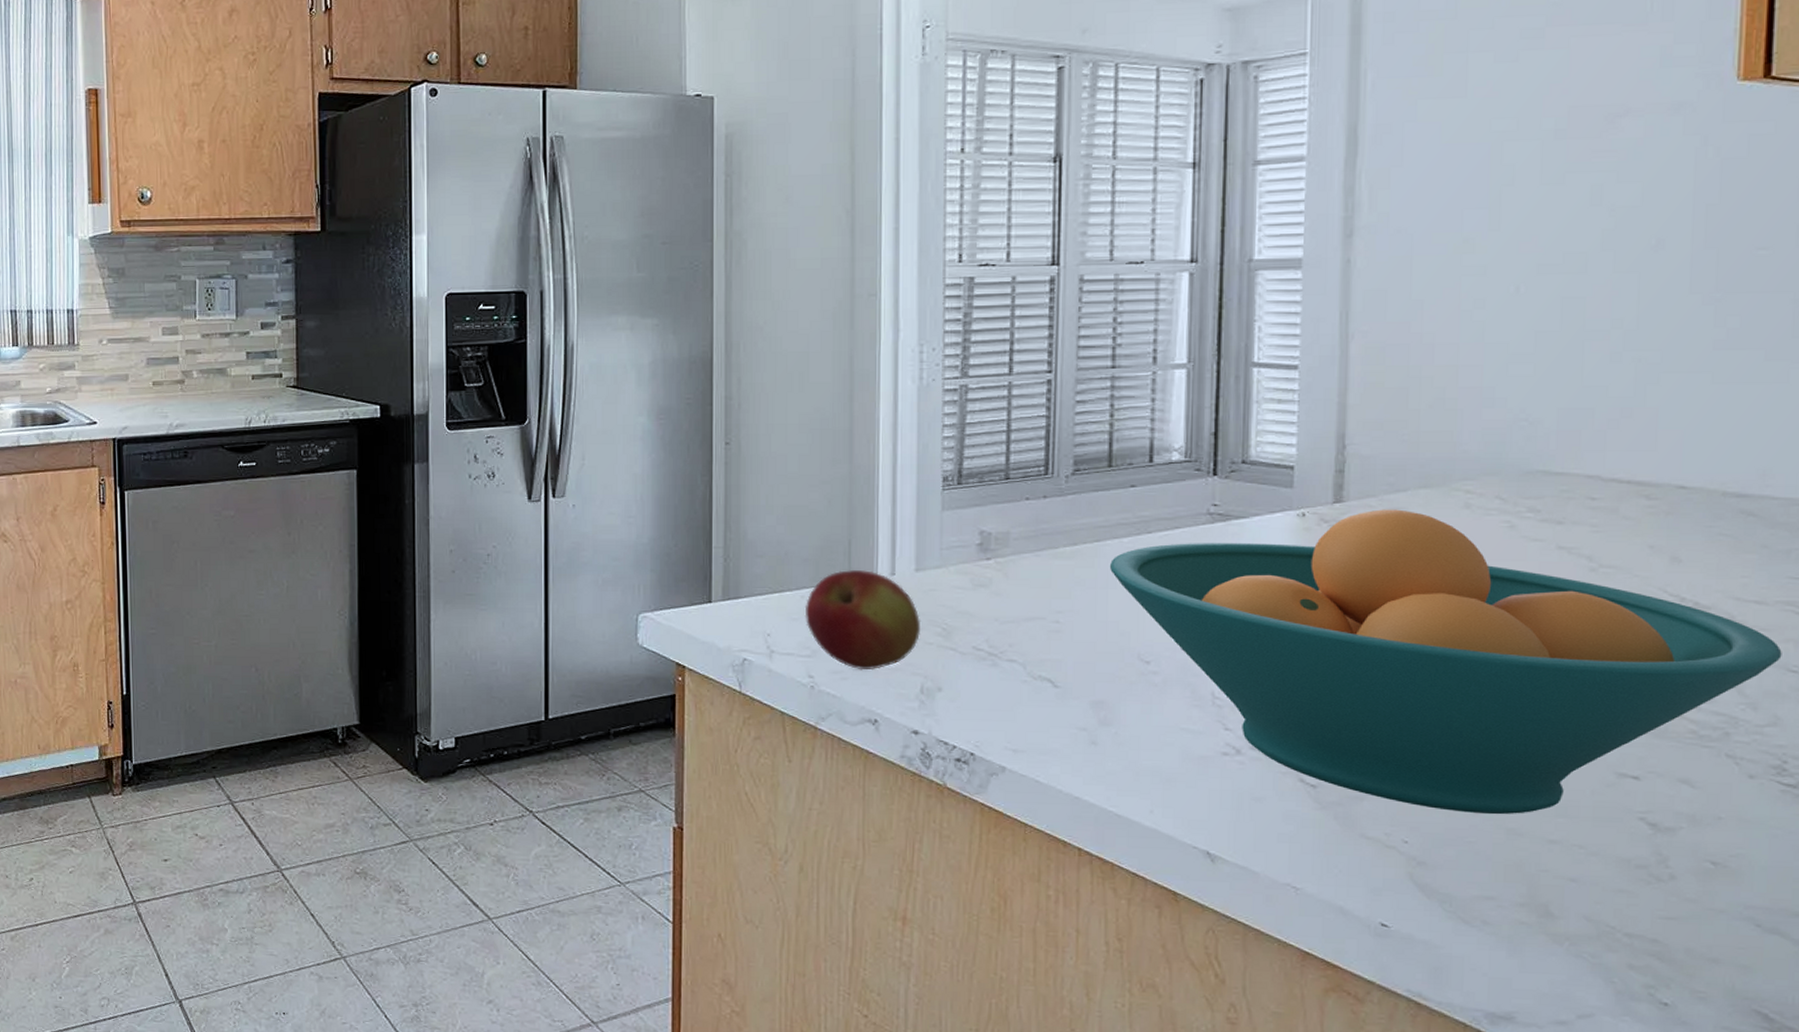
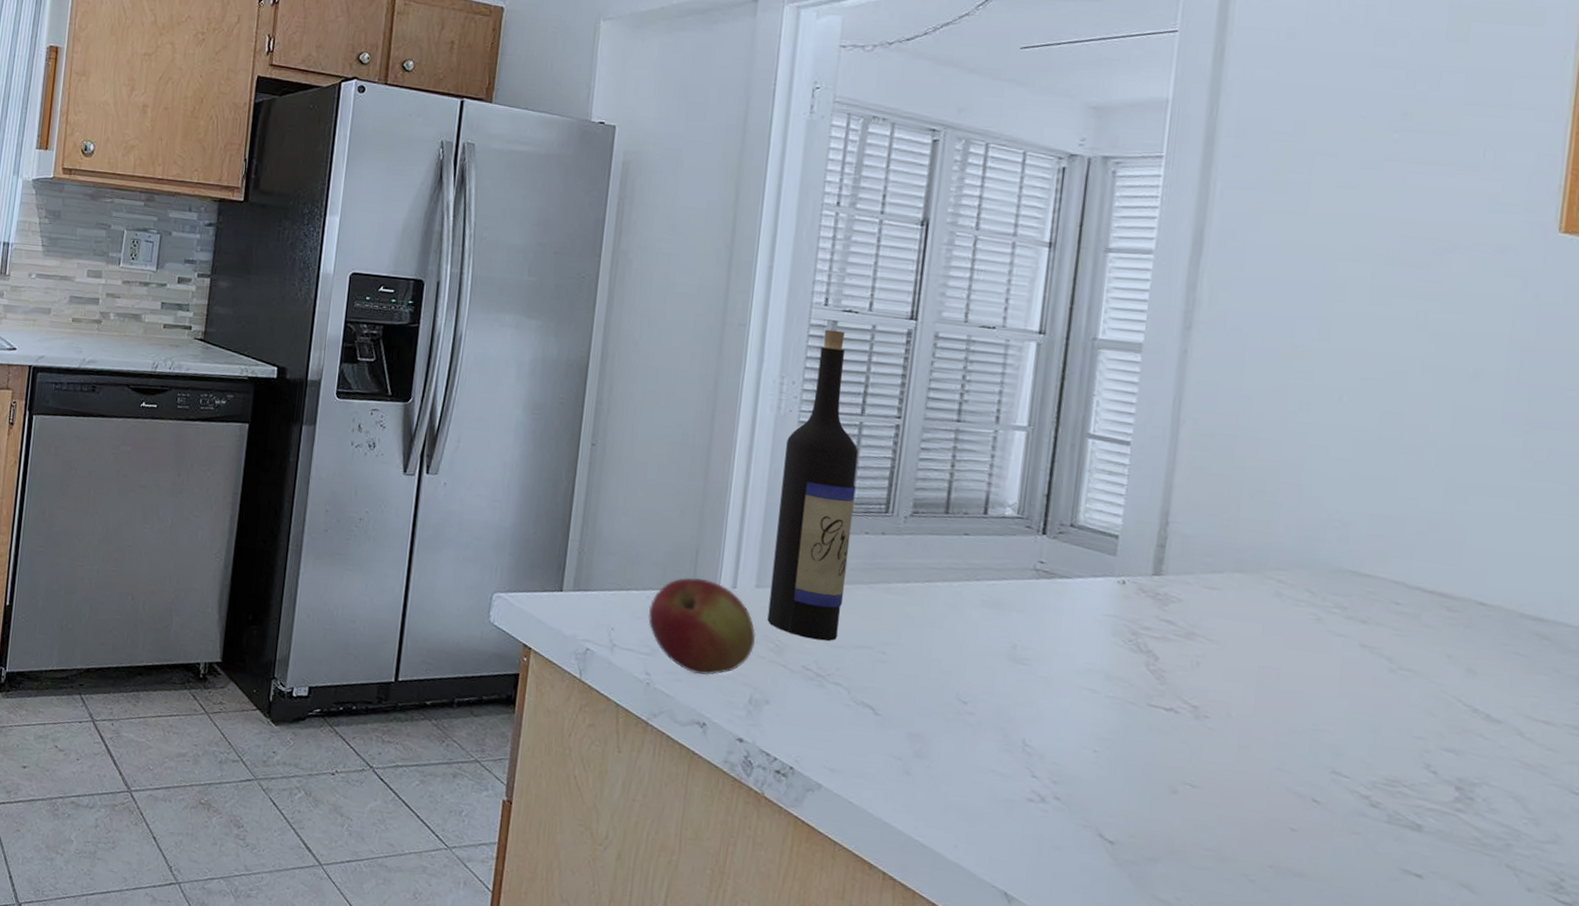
wine bottle: none [931,287,1011,618] -> present [767,329,859,642]
fruit bowl: present [1110,509,1782,814] -> none [938,586,1567,896]

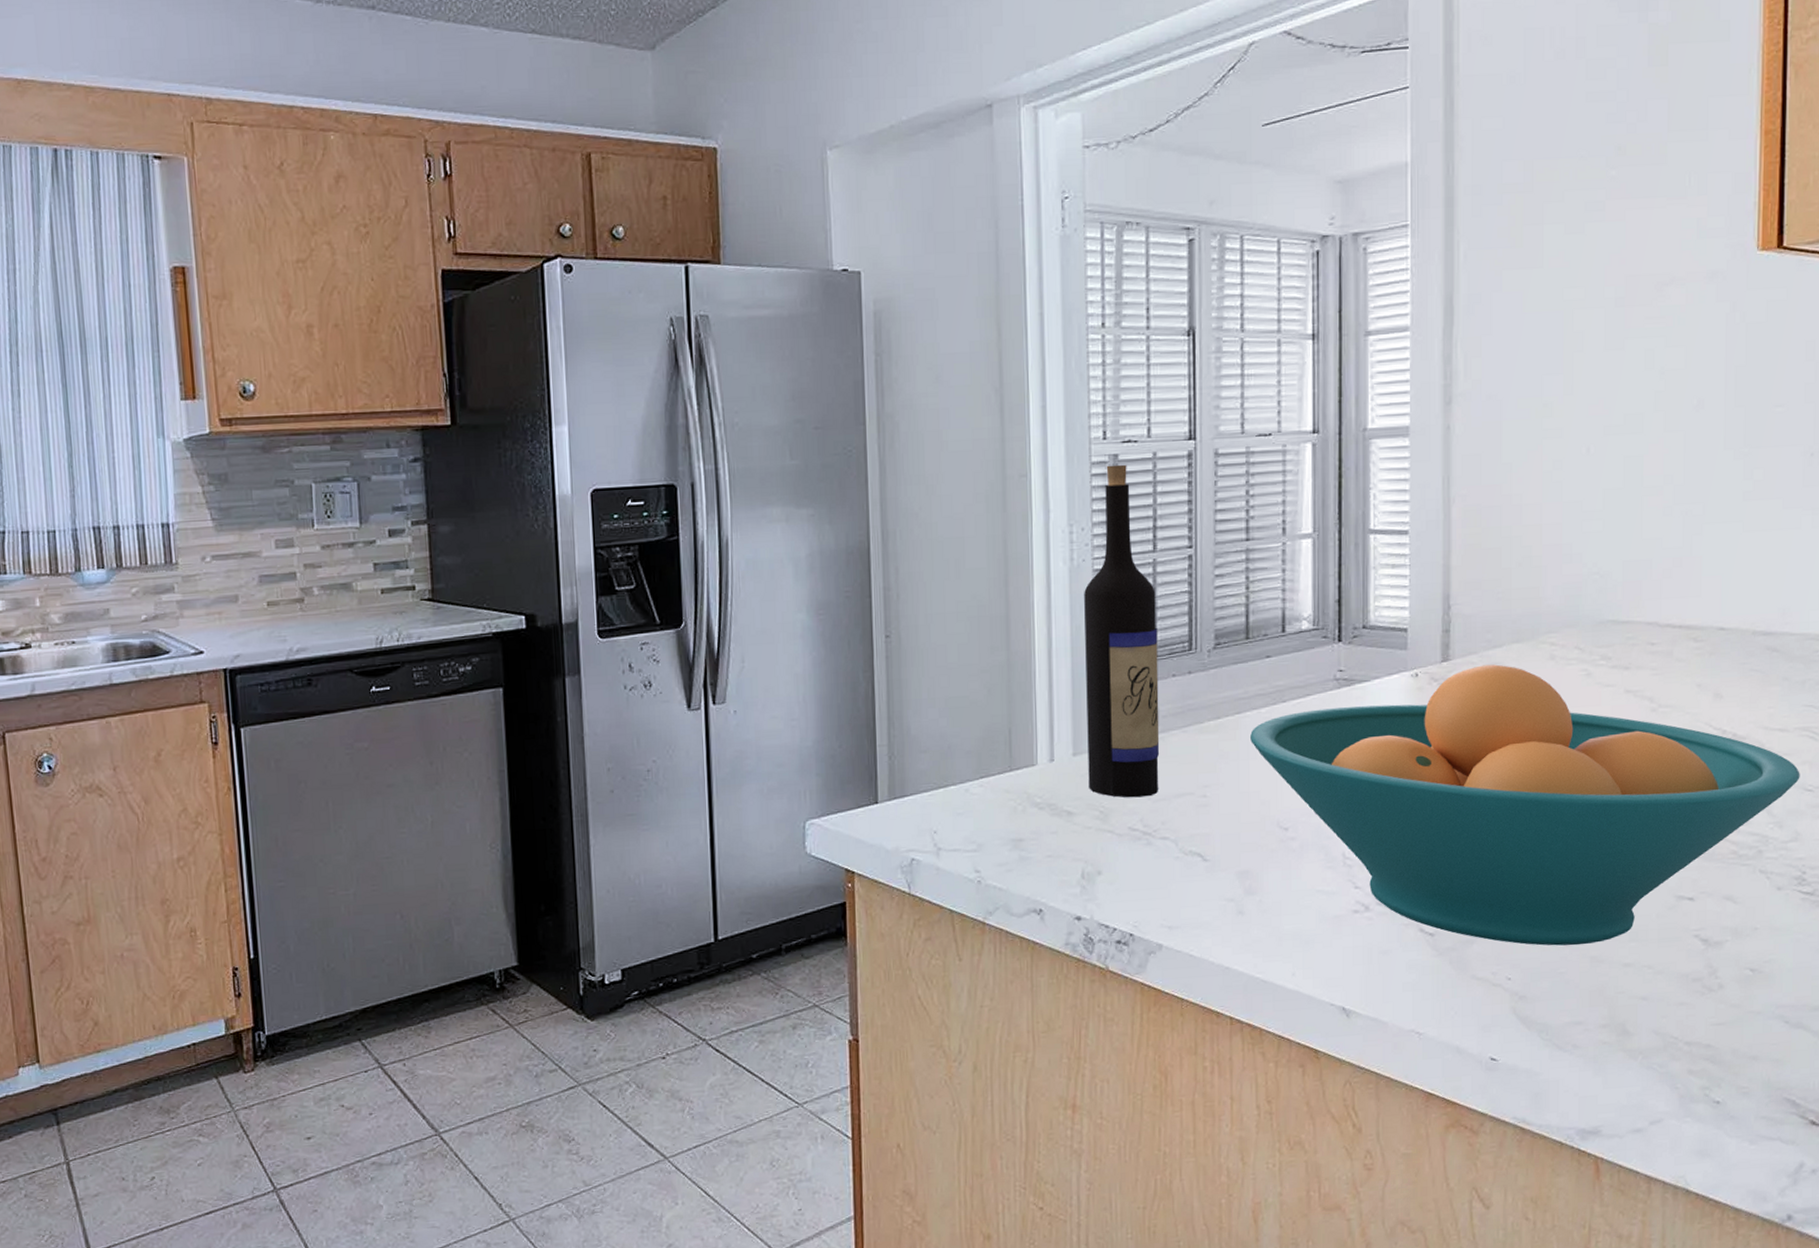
apple: present [648,577,757,675] -> none [969,758,1080,861]
fruit bowl: none [938,586,1567,896] -> present [1250,664,1800,946]

